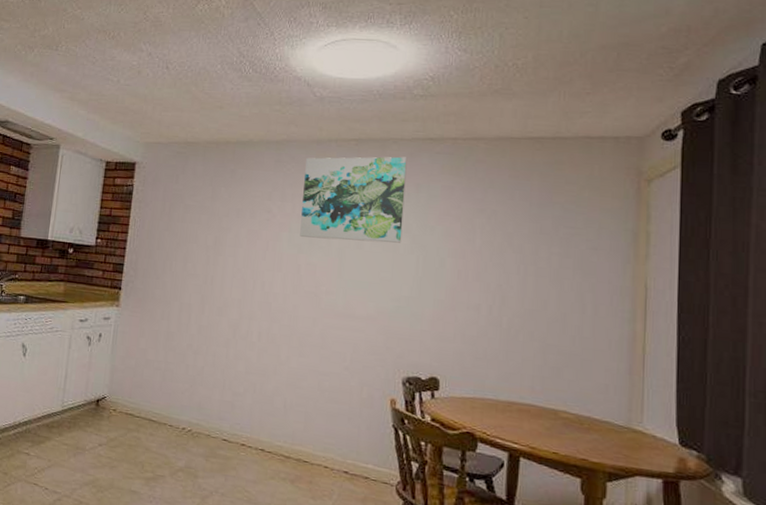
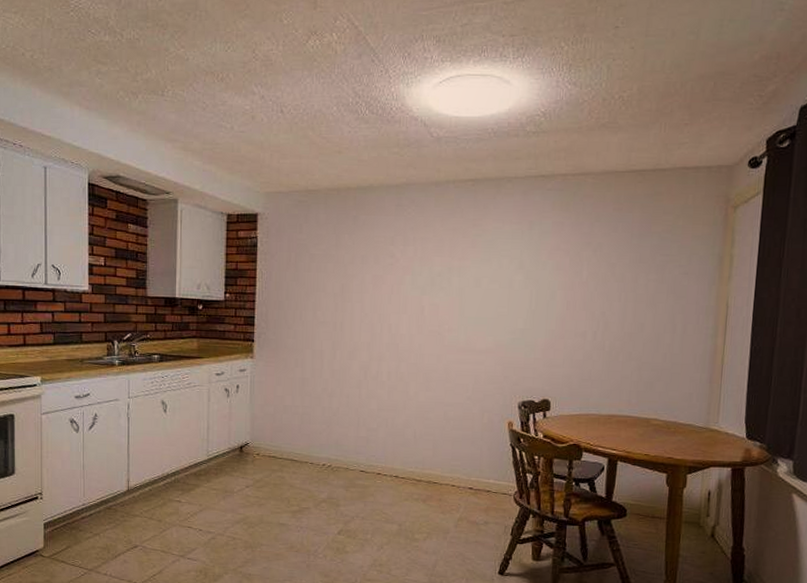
wall art: present [300,156,407,243] -> none [422,195,521,280]

